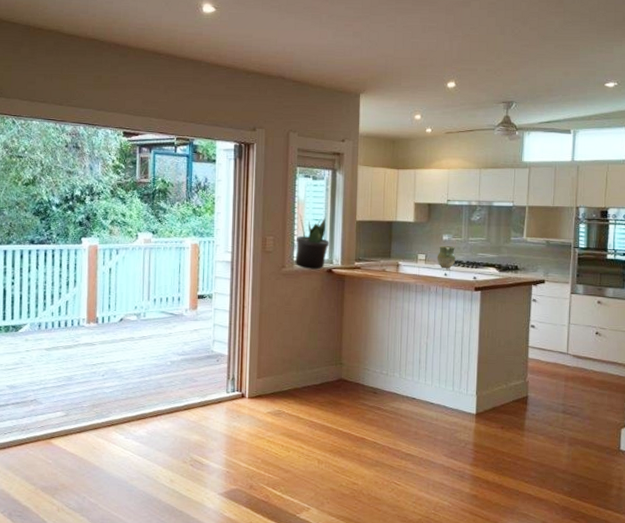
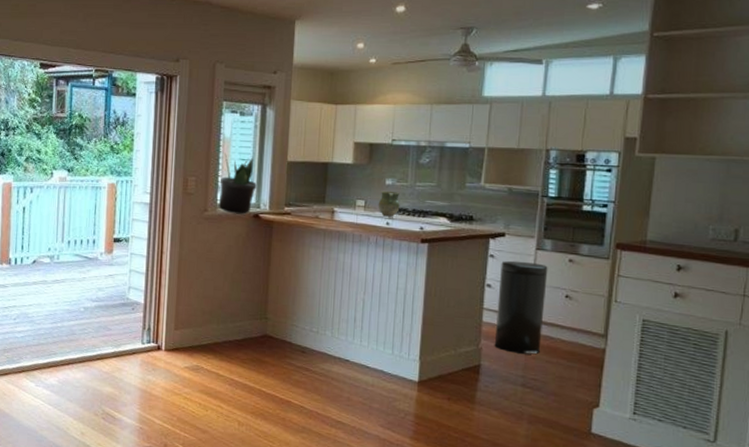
pedal bin: none [539,304,581,385] -> present [494,260,548,355]

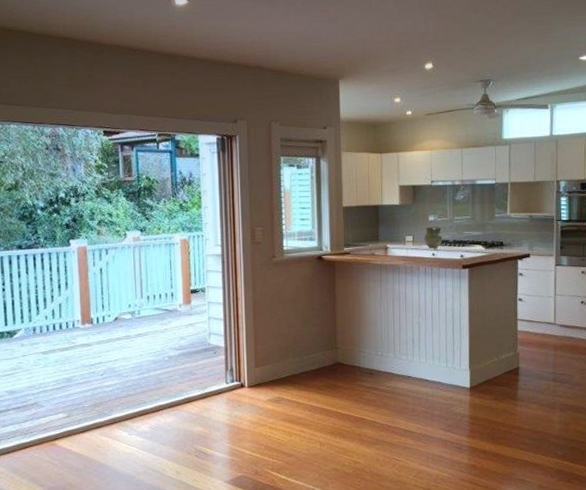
planter: present [218,154,257,215] -> none [285,204,318,258]
pedal bin: present [494,260,548,355] -> none [528,276,566,354]

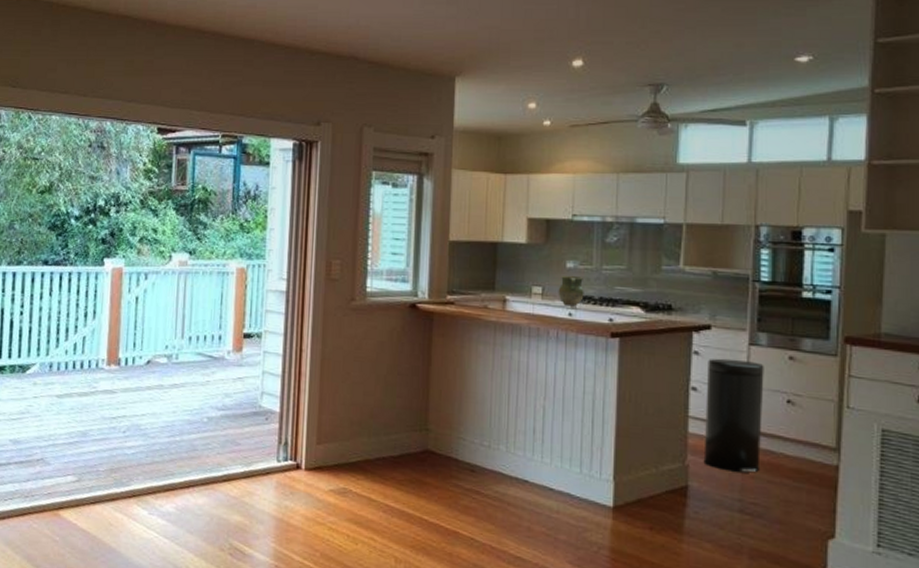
pedal bin: none [528,276,566,354] -> present [703,358,764,473]

